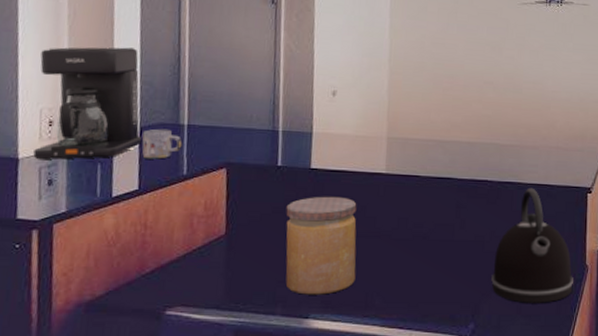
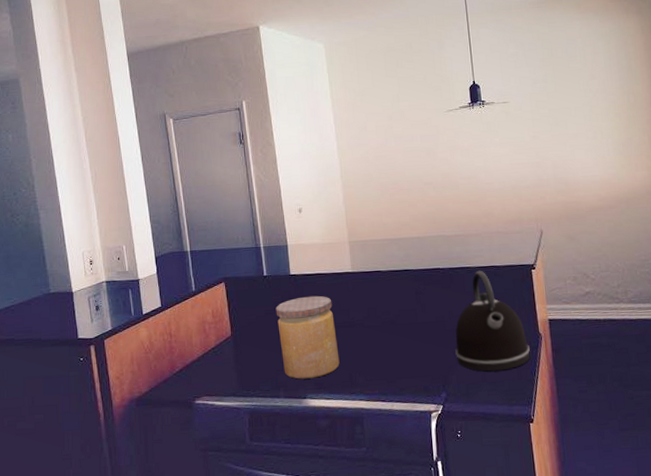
coffee maker: present [33,47,142,160] -> none [77,195,159,291]
mug: present [142,128,183,159] -> none [158,256,189,282]

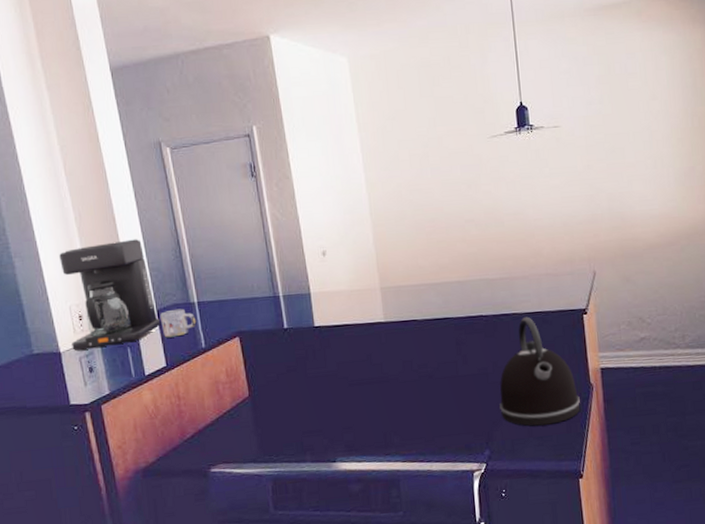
coffee maker: none [77,195,159,291] -> present [59,239,161,351]
mug: none [158,256,189,282] -> present [160,308,197,338]
jar: present [275,295,340,380] -> none [299,349,373,442]

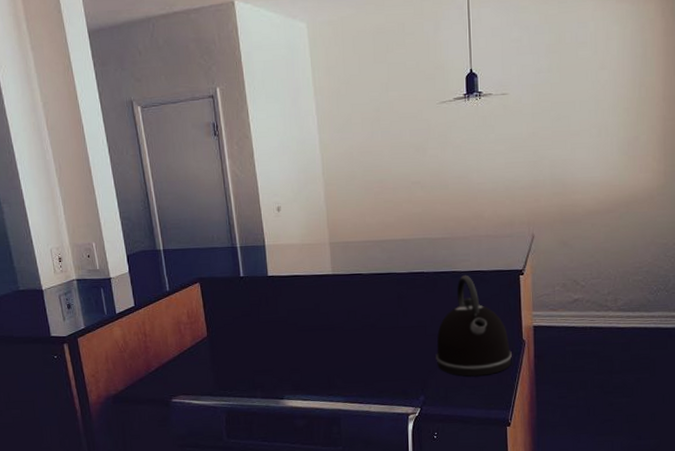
coffee maker: present [59,239,161,351] -> none [42,190,131,289]
mug: present [160,308,197,338] -> none [130,255,162,281]

